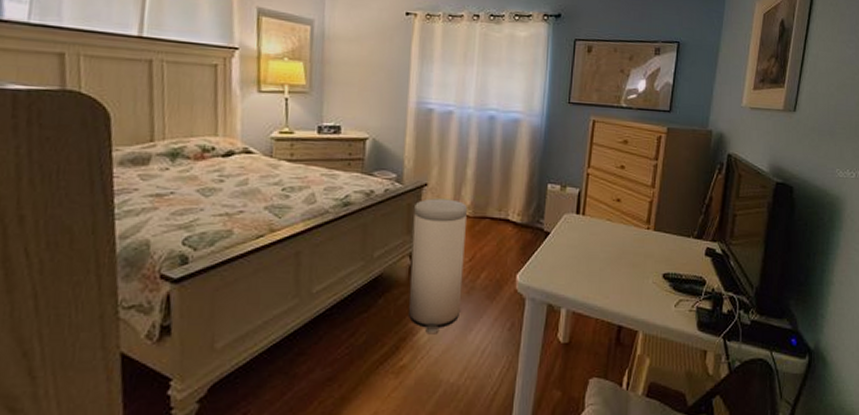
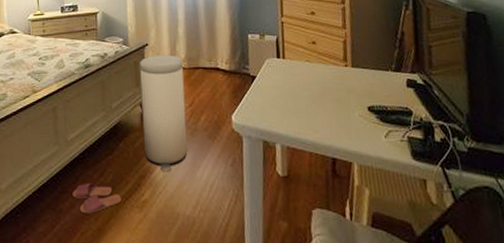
slippers: none [312,345,375,380] -> present [72,183,122,214]

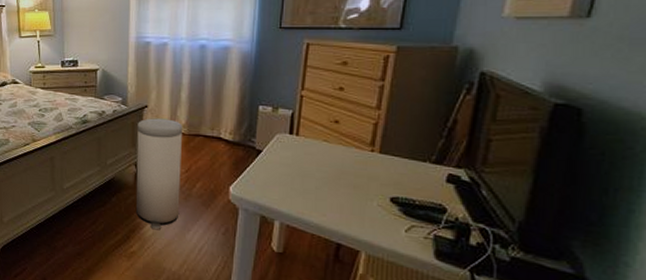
slippers: present [72,183,122,214] -> none [66,228,112,255]

